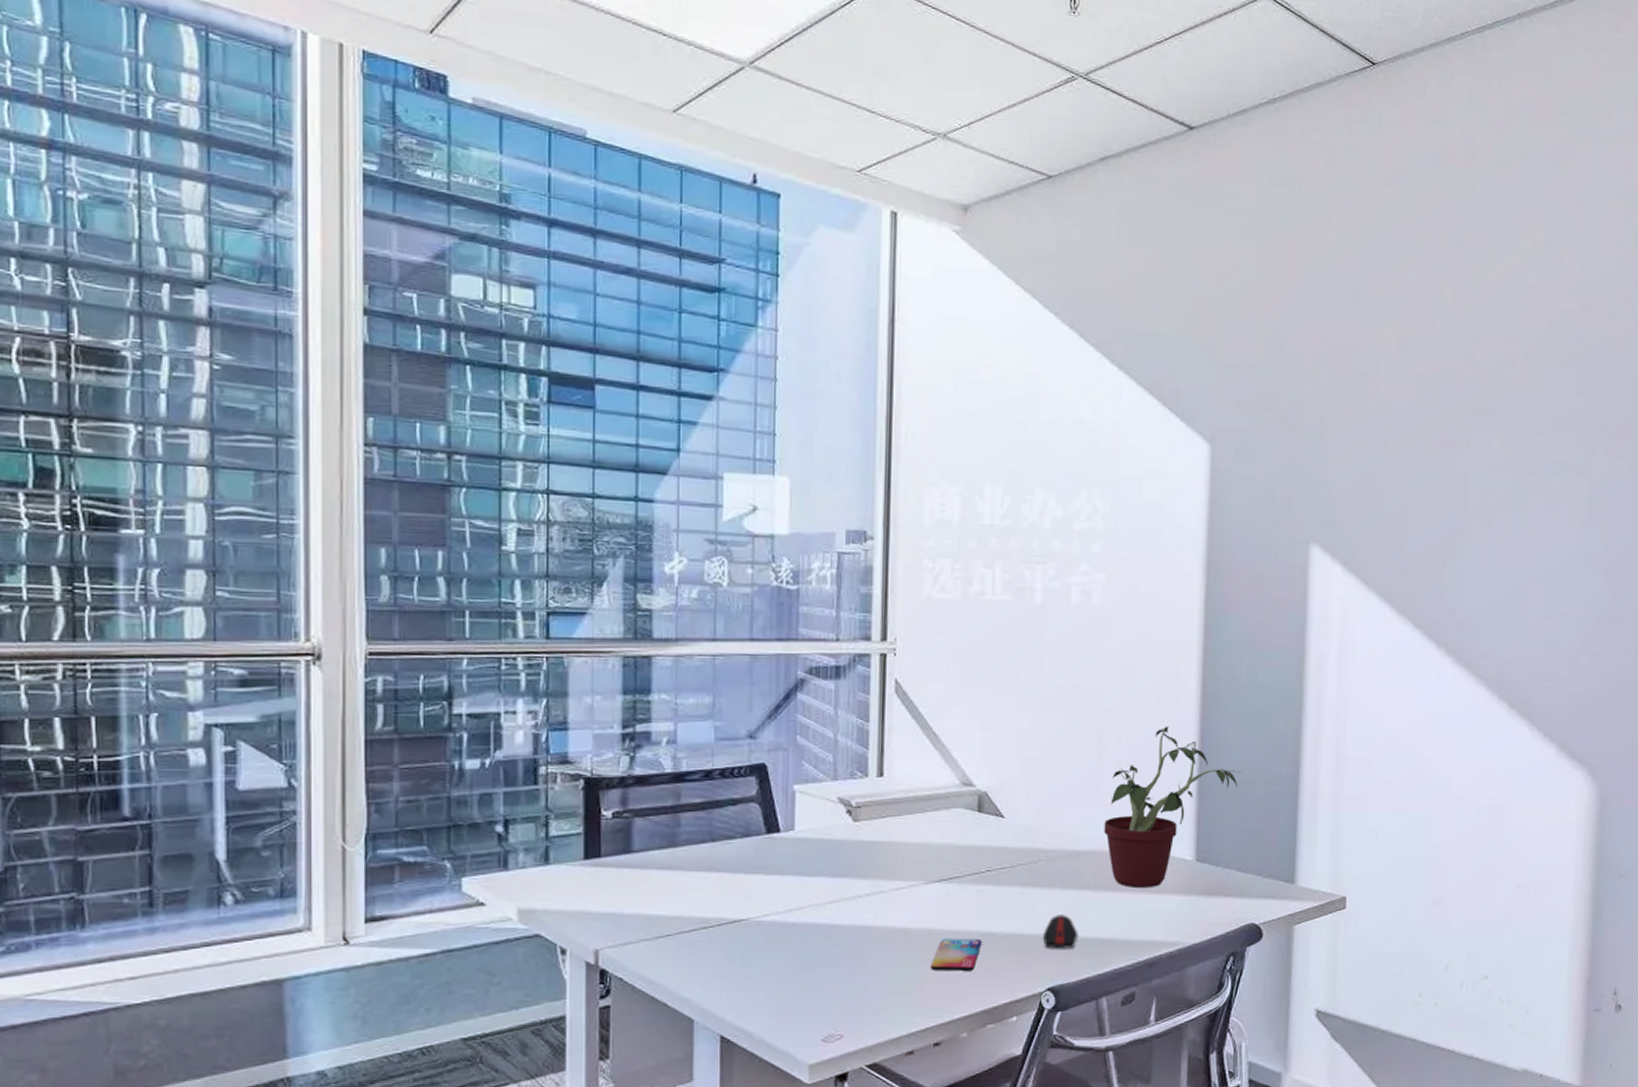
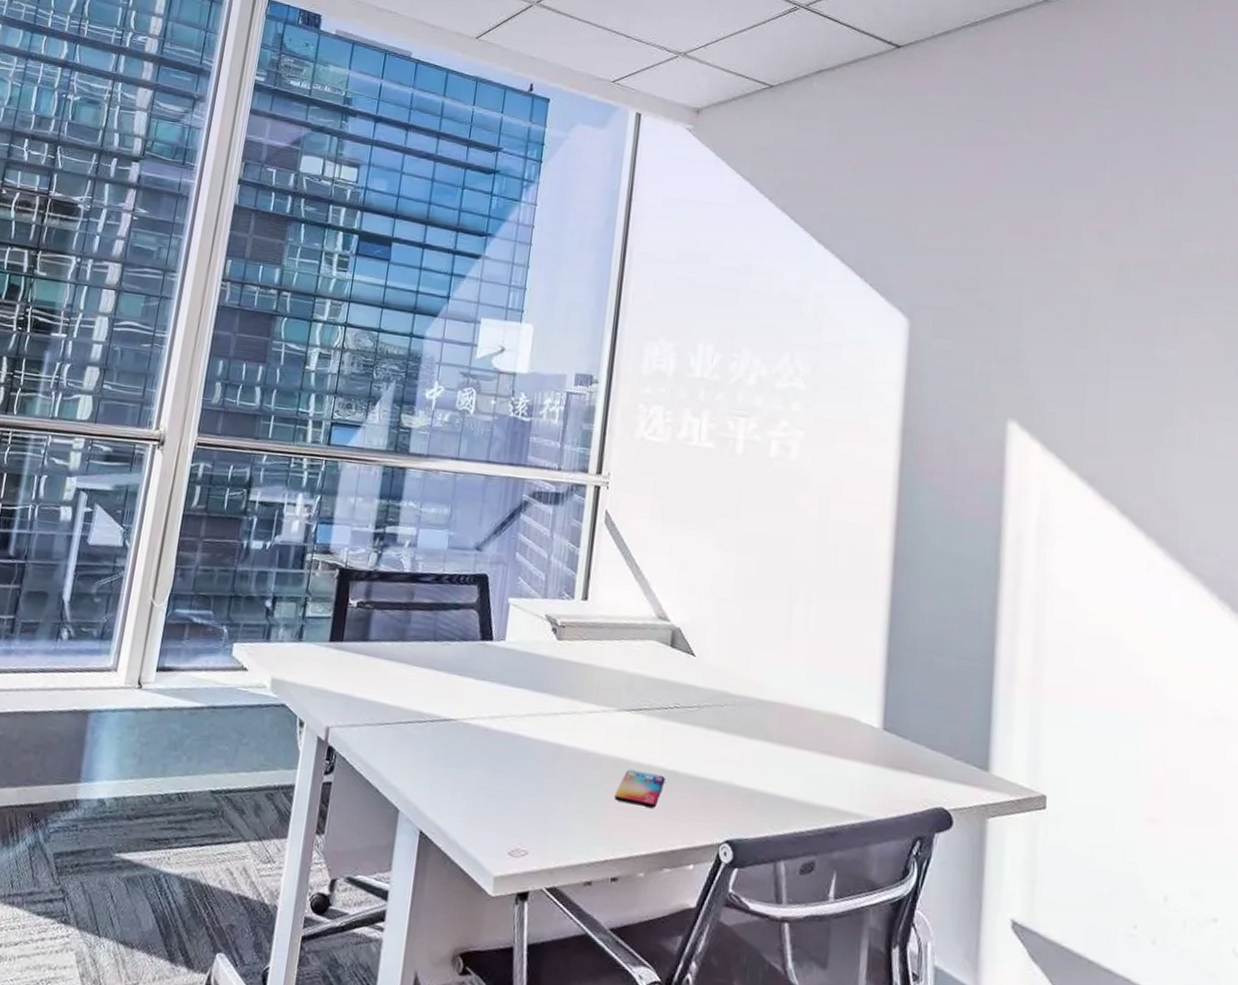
computer mouse: present [1042,915,1078,949] -> none [724,764,760,802]
potted plant: present [1104,726,1242,889] -> none [790,585,933,751]

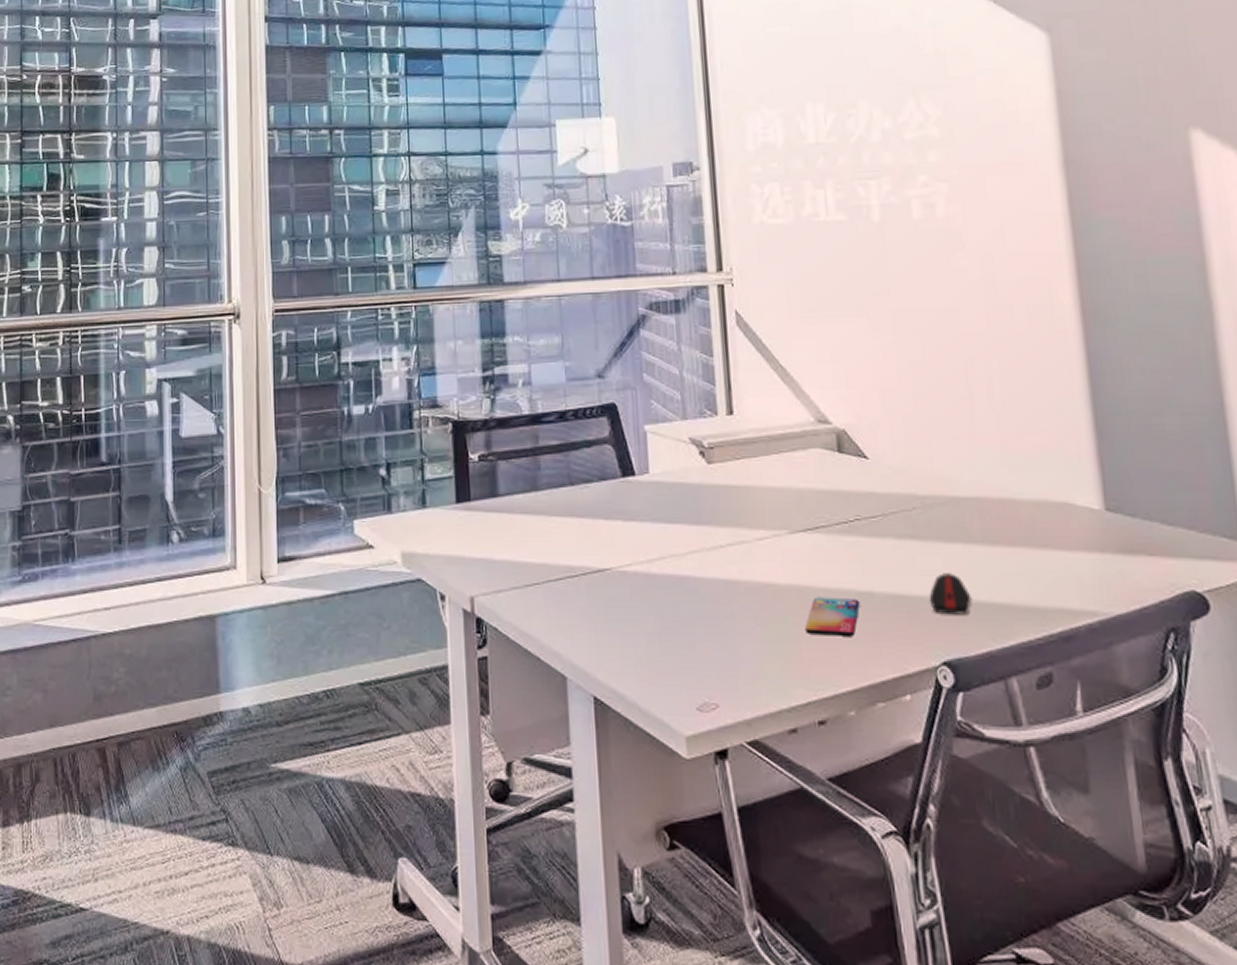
computer mouse: none [724,764,760,802] -> present [928,573,972,615]

